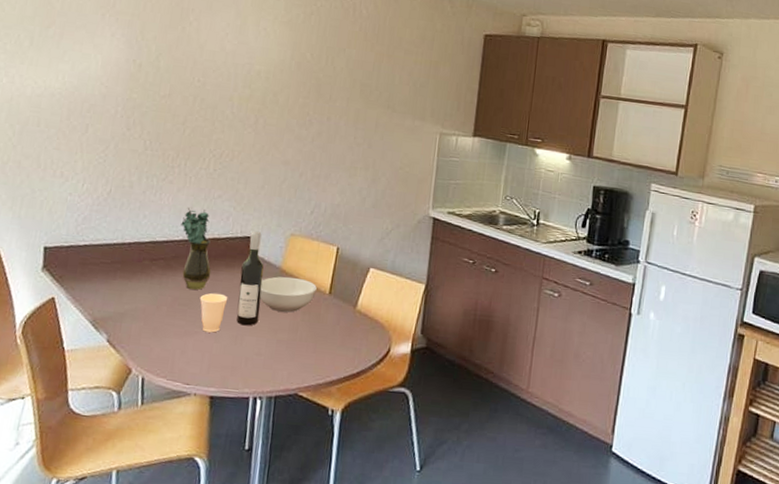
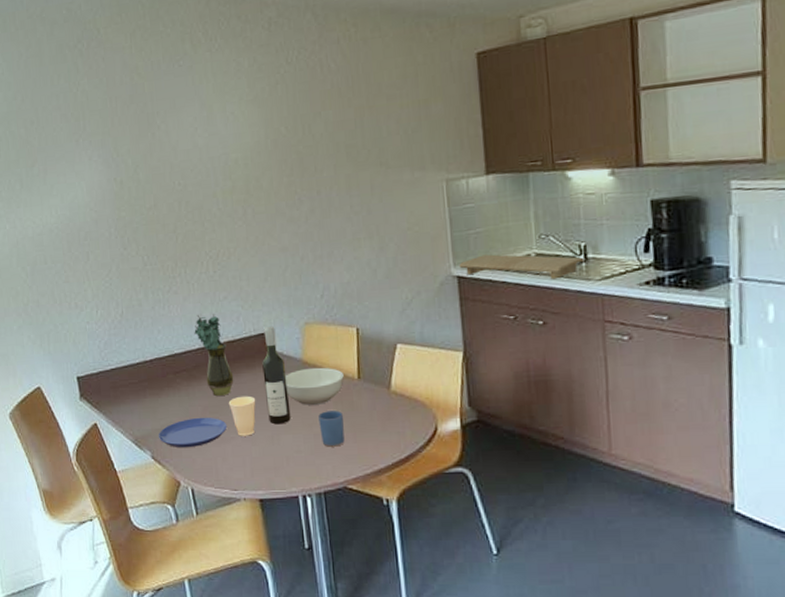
plate: none [118,307,194,336] -> present [158,417,227,448]
mug: none [283,319,309,355] -> present [318,410,345,447]
cutting board: none [436,203,536,236] -> present [459,254,584,280]

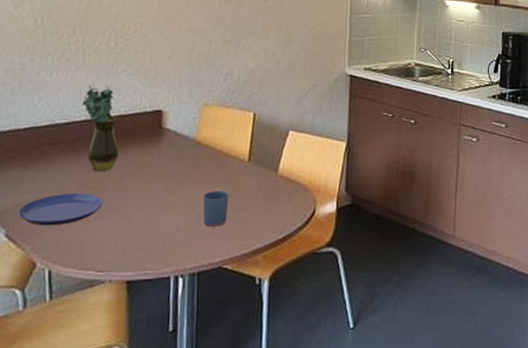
cup: present [228,395,256,436] -> none [108,172,140,214]
bottle: present [262,326,291,425] -> none [150,104,178,203]
bowl: present [285,367,344,405] -> none [174,148,235,184]
cutting board: present [459,254,584,280] -> none [352,59,451,87]

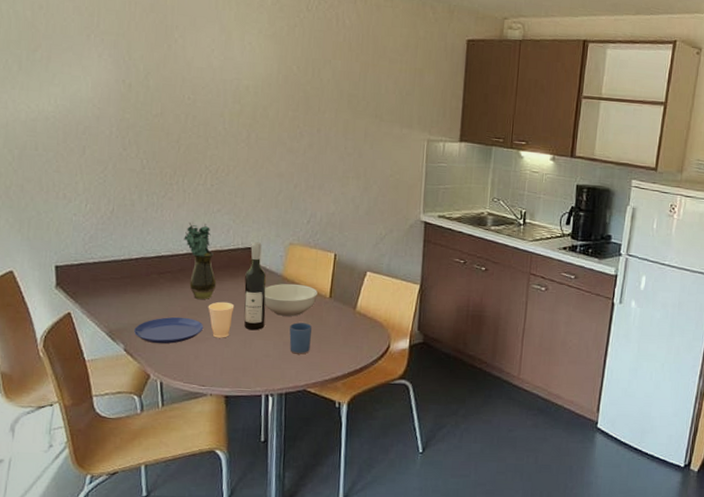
cup: none [108,172,140,214] -> present [208,301,235,338]
bottle: none [150,104,178,203] -> present [243,242,267,331]
bowl: none [174,148,235,184] -> present [264,283,318,317]

